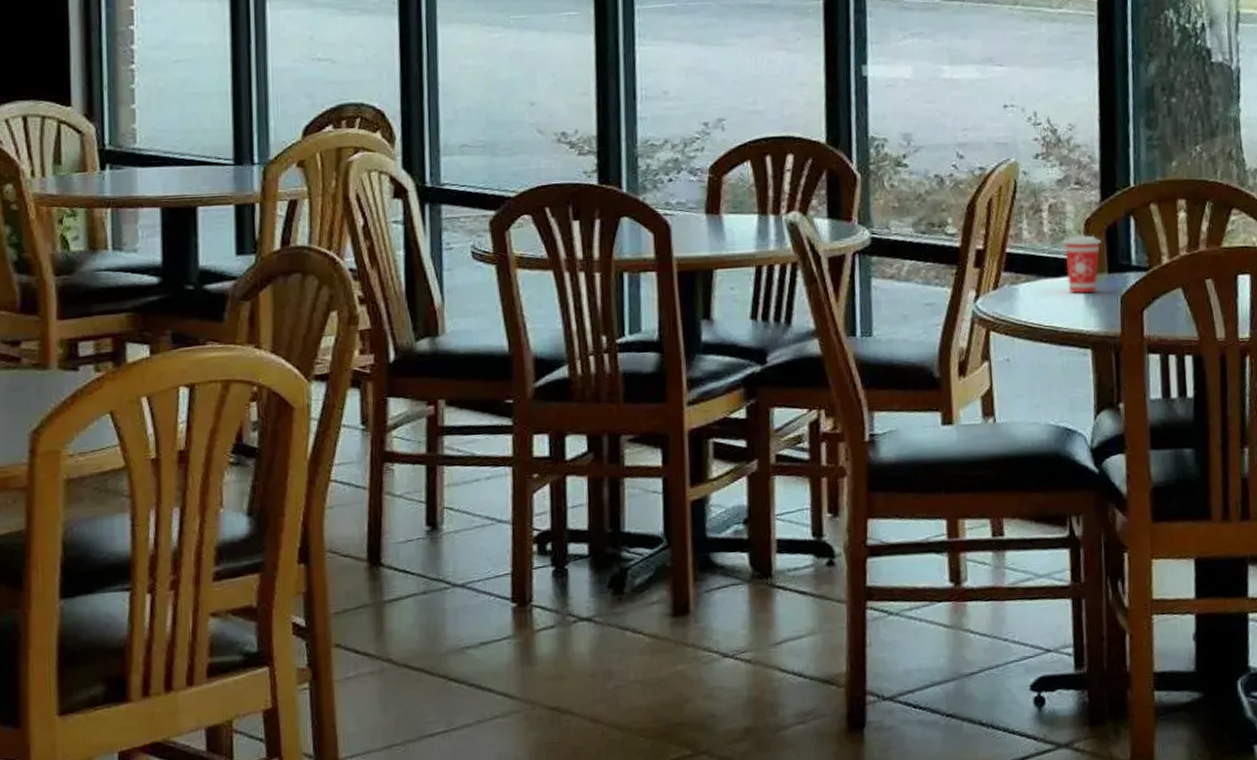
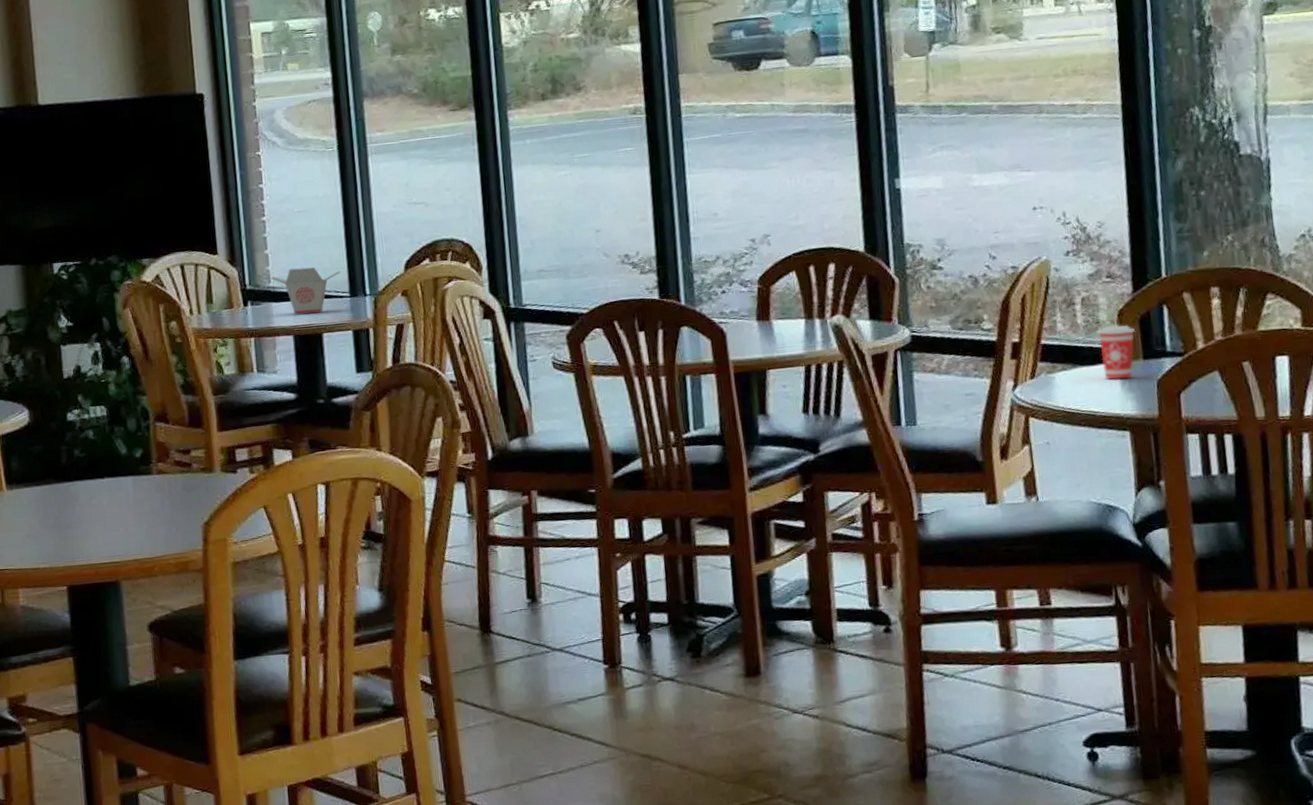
takeout container: none [136,127,225,183] -> present [270,267,341,314]

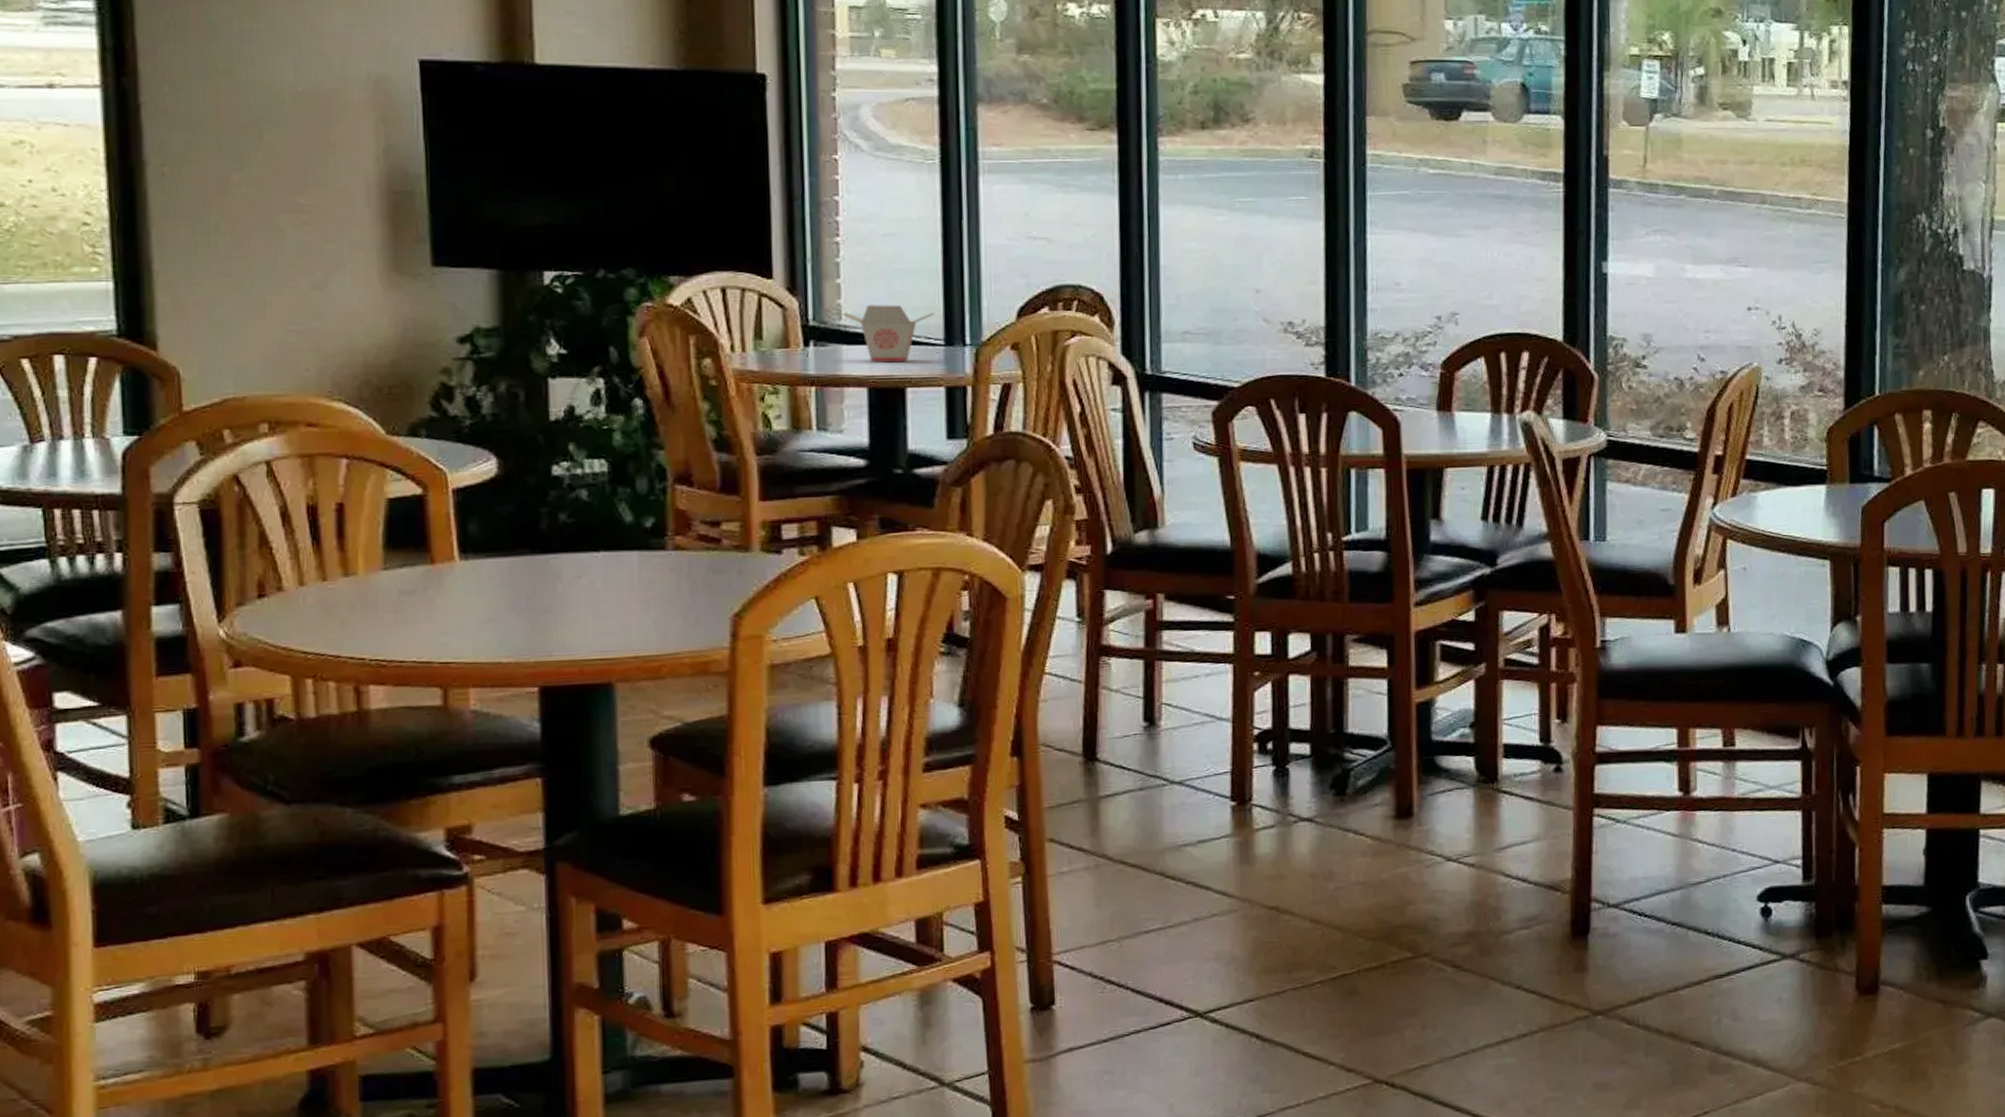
beverage cup: present [1089,300,1135,380] -> none [1798,415,1843,504]

